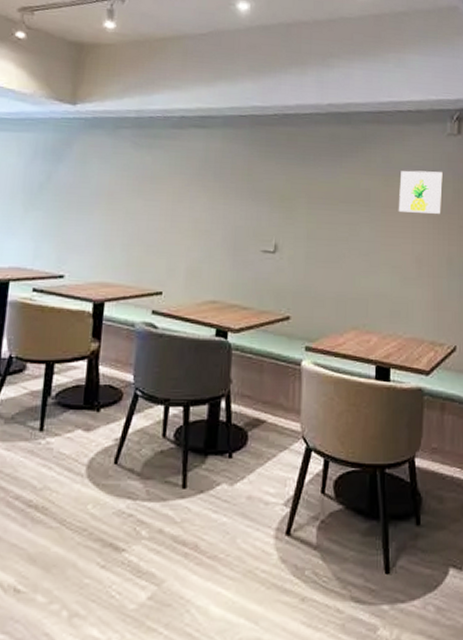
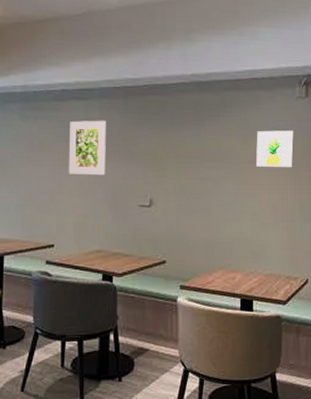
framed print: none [183,151,229,215] -> present [68,120,106,176]

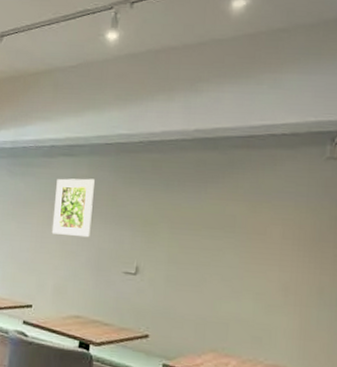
wall art: present [255,130,294,167] -> none [265,196,318,242]

